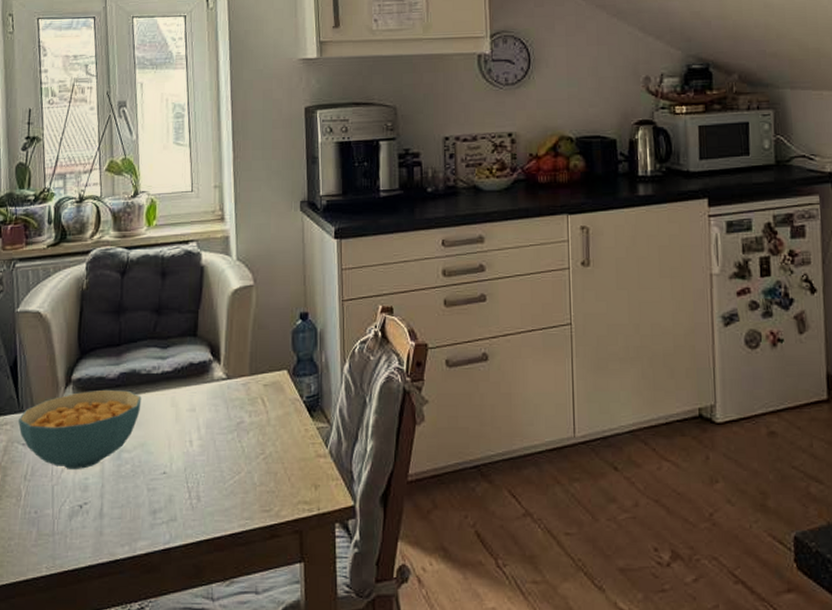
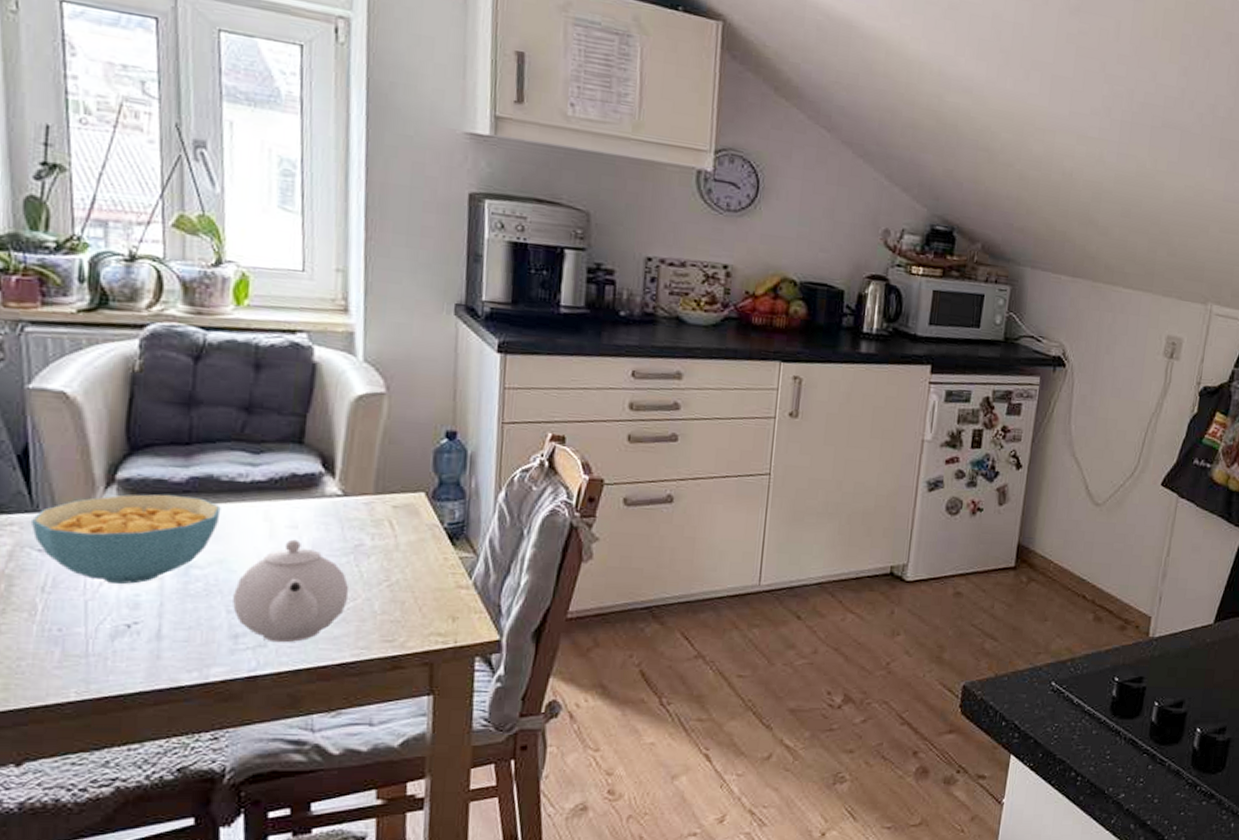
teapot: none [152,421,235,516] -> present [233,539,350,643]

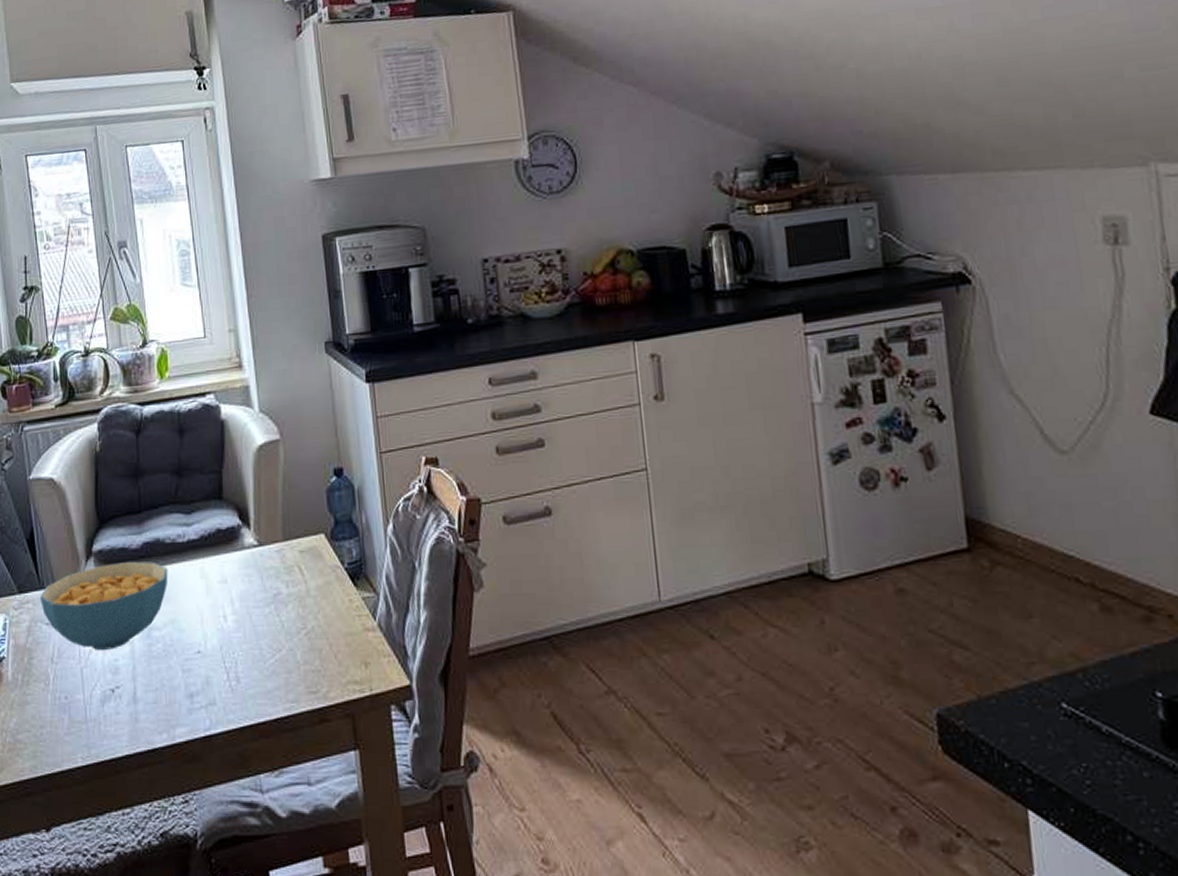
teapot: present [233,539,350,643] -> none [185,594,275,700]

